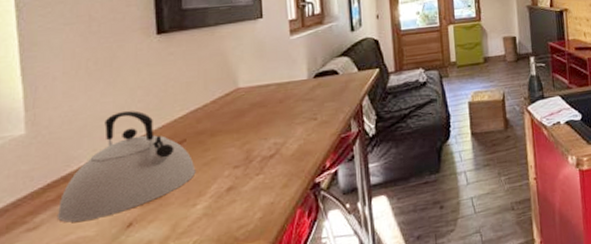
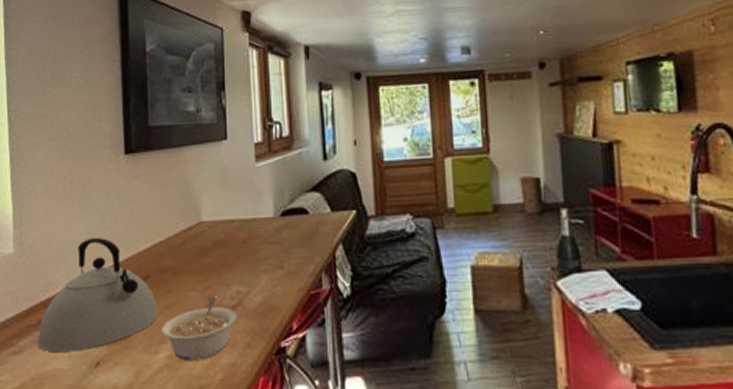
legume: none [199,149,274,208] -> present [161,296,237,360]

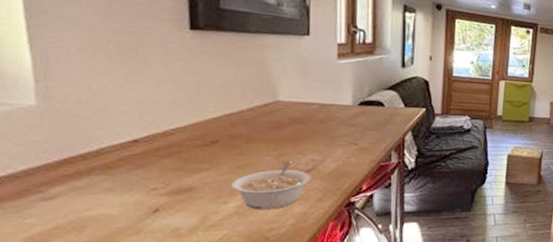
kettle: present [37,238,159,351] -> none [75,101,229,200]

